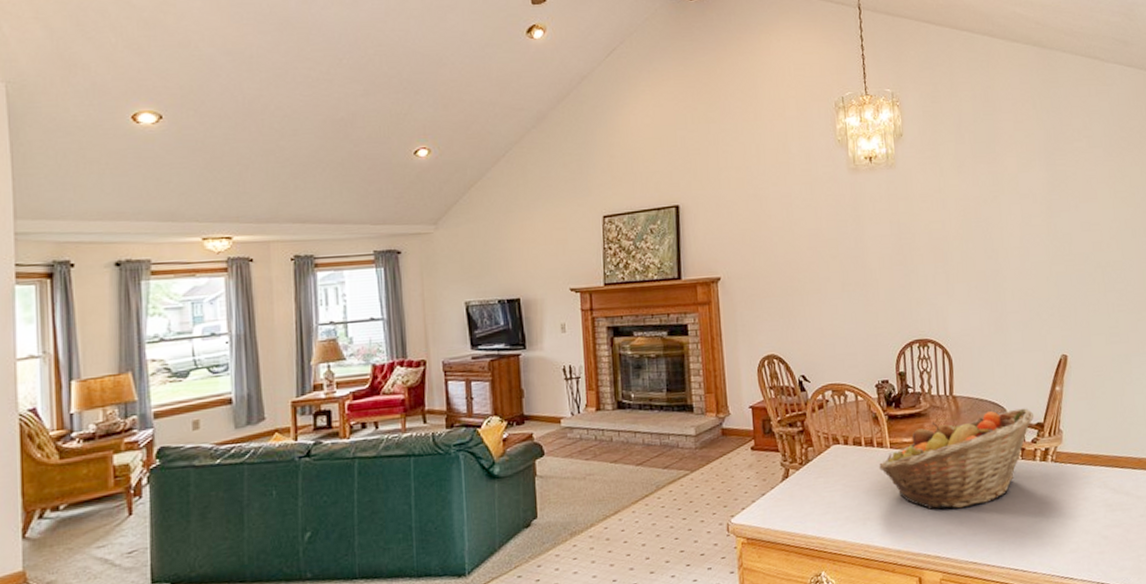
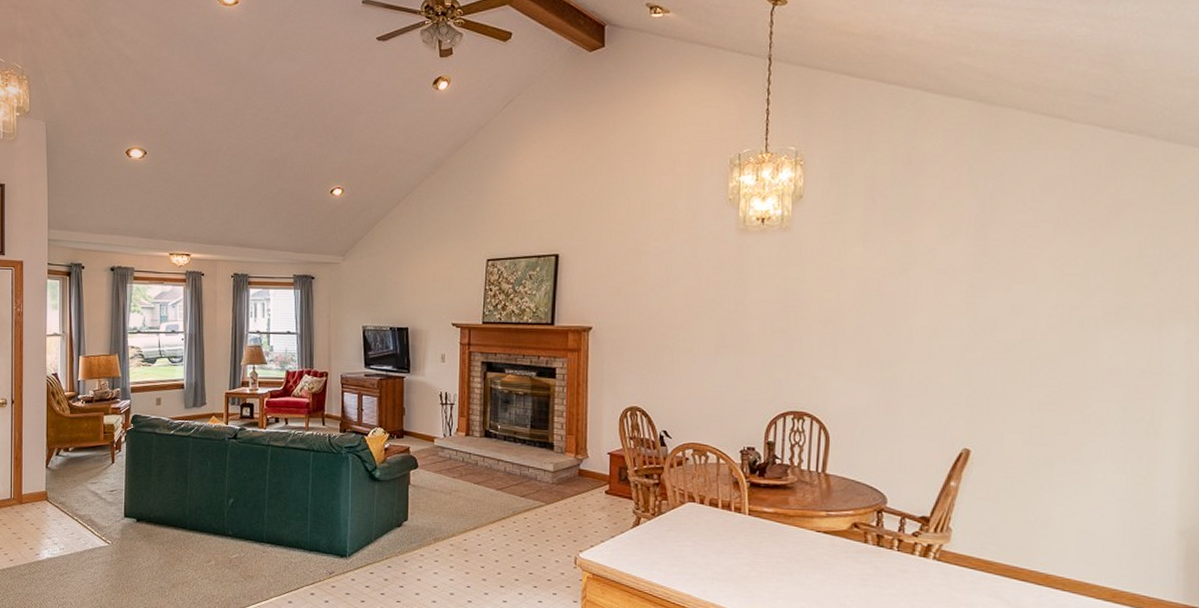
fruit basket: present [879,408,1034,510] -> none [734,496,920,588]

